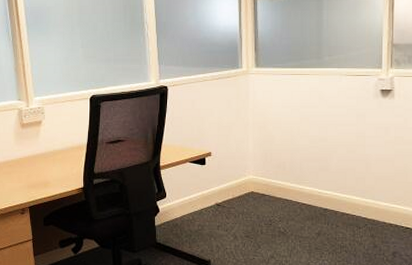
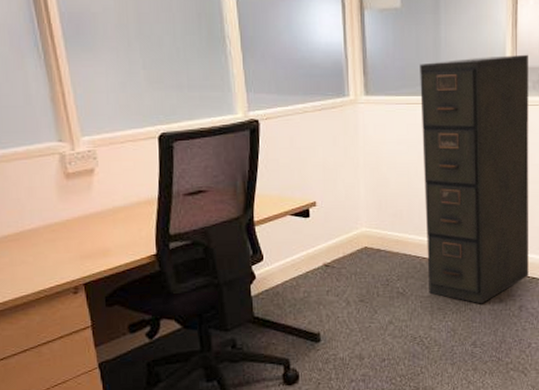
filing cabinet: none [304,33,404,248] -> present [420,54,529,304]

